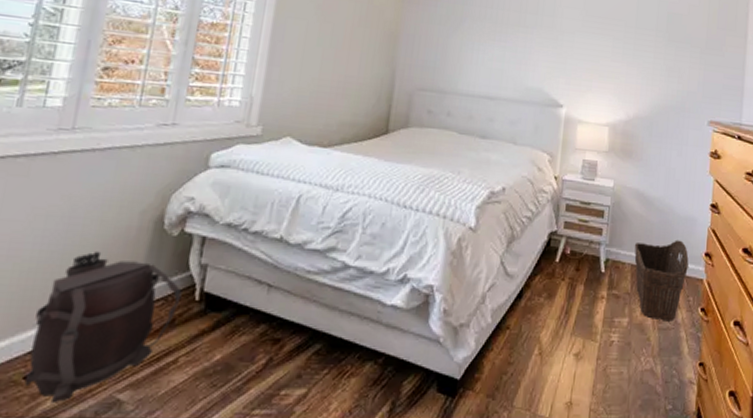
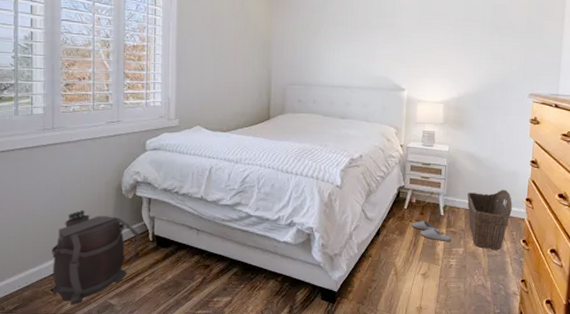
slippers: none [564,279,614,309] -> present [411,221,452,241]

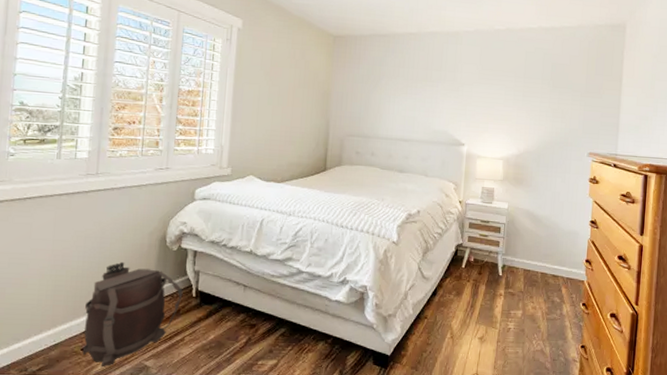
slippers: present [411,221,452,241] -> none [469,281,510,303]
wicker basket: present [467,189,512,250] -> none [526,249,572,314]

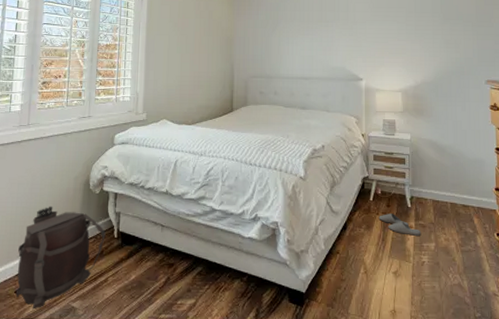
slippers: none [469,281,510,303] -> present [379,214,421,236]

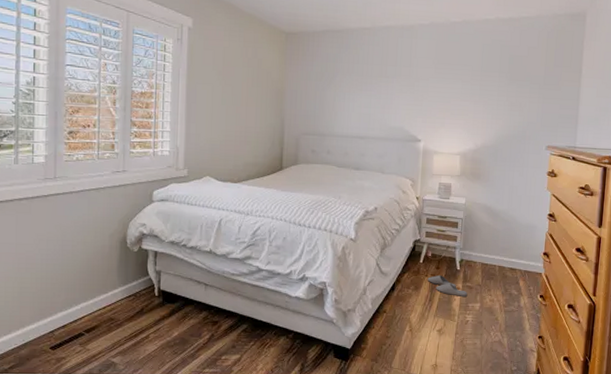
backpack: present [15,206,106,310] -> none [51,263,146,365]

